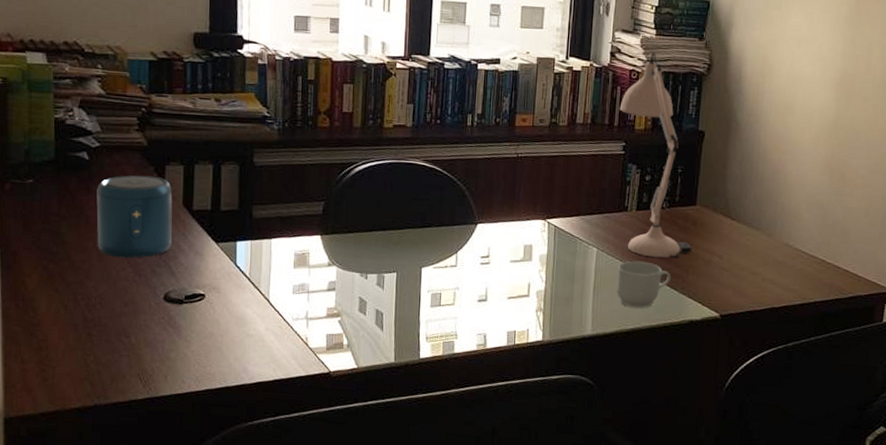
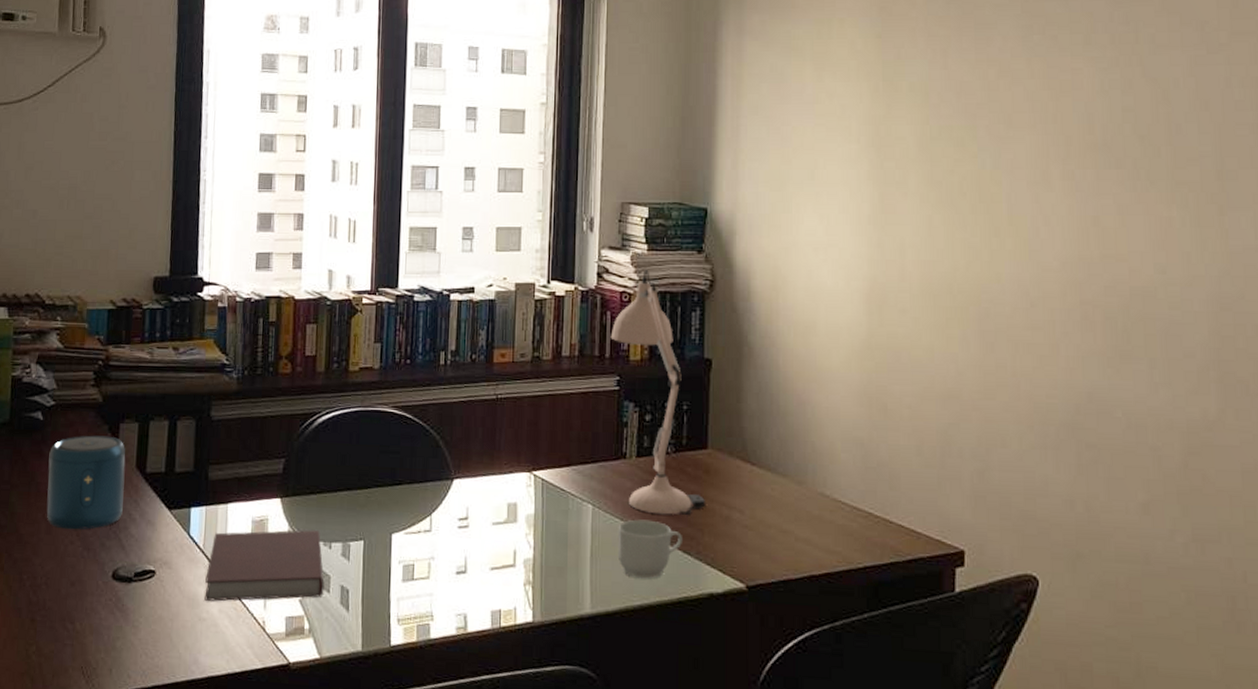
notebook: none [252,263,361,321] -> present [204,530,324,601]

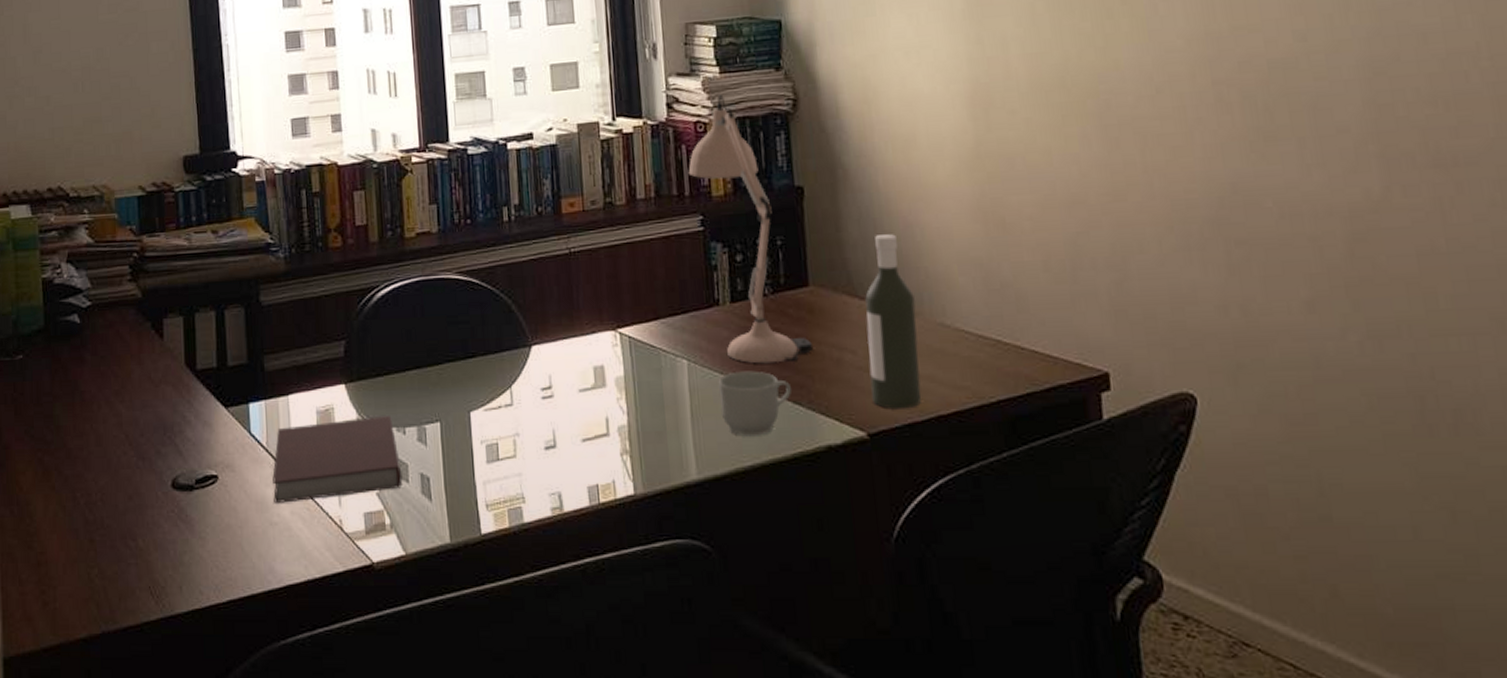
speaker: present [46,435,125,530] -> none [90,333,176,439]
bottle: none [754,409,800,567] -> present [865,234,922,409]

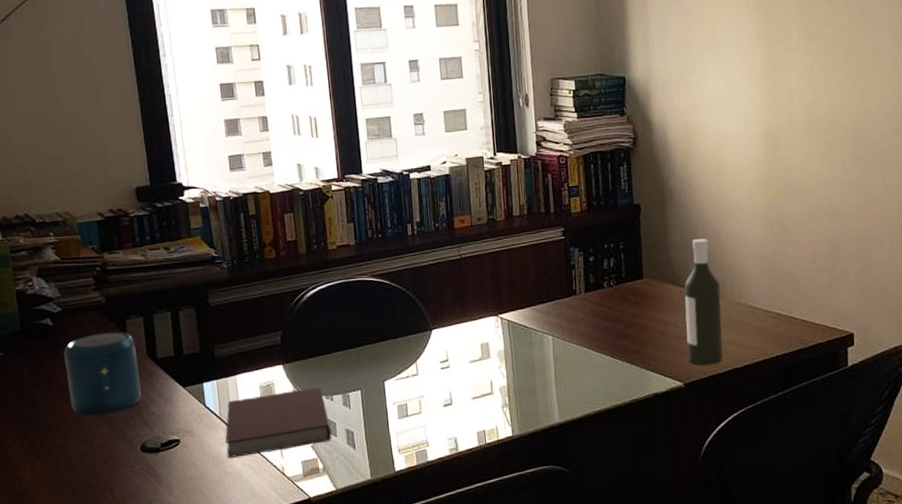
speaker: none [90,333,176,439] -> present [64,331,141,416]
desk lamp: present [688,95,812,364] -> none [553,135,645,337]
mug: present [718,370,791,437] -> none [575,342,629,390]

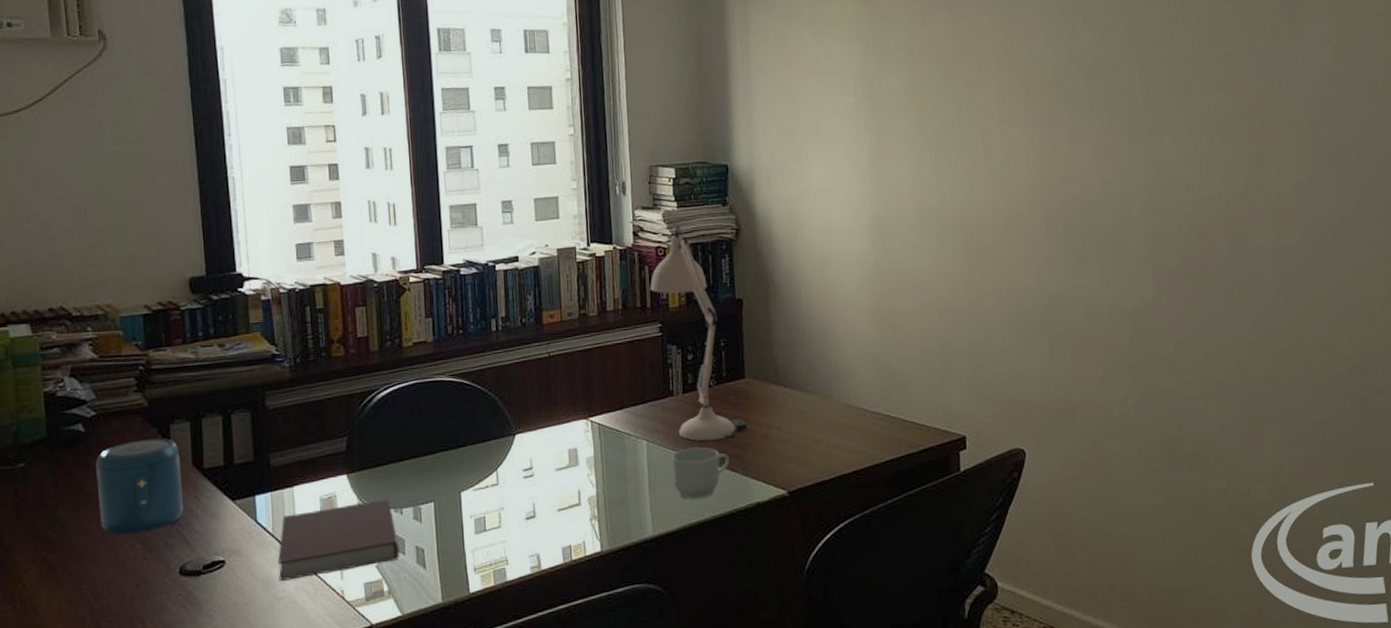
desk lamp: none [553,135,645,337] -> present [650,225,747,441]
mug: none [575,342,629,390] -> present [671,447,729,499]
bottle: present [684,238,723,365] -> none [788,335,829,472]

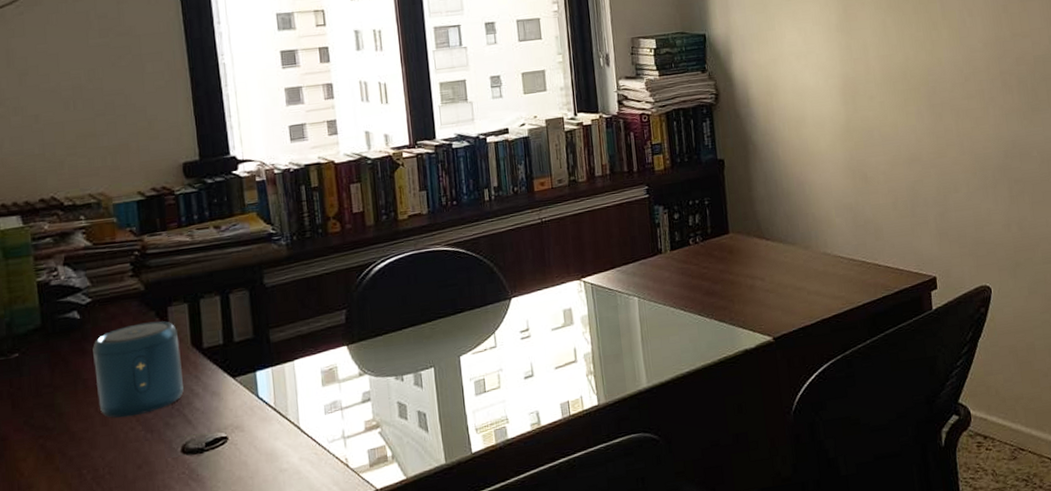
notebook: present [278,500,400,581] -> none [281,368,402,453]
desk lamp: present [650,225,747,441] -> none [636,93,732,295]
mug: present [671,447,729,499] -> none [662,300,717,350]

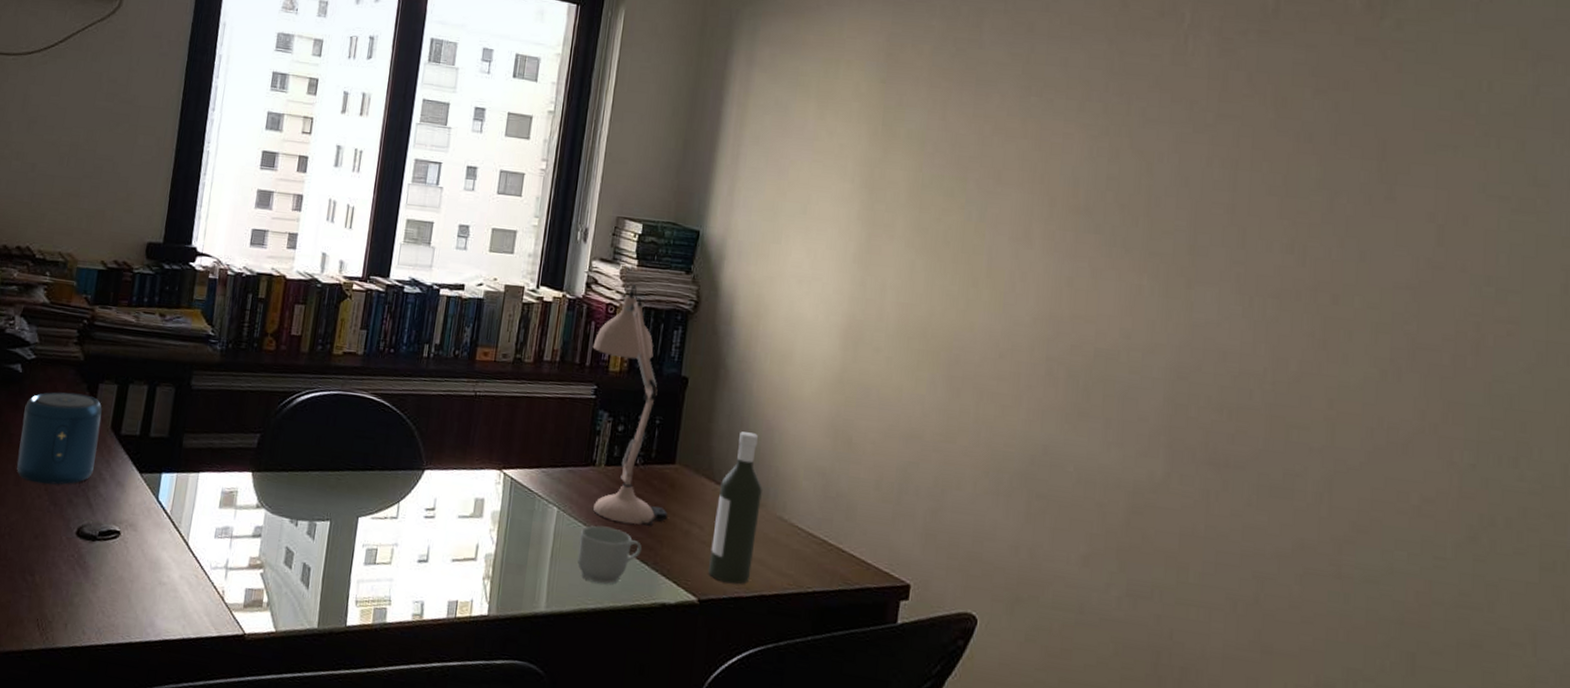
desk lamp: none [636,93,732,295] -> present [592,285,667,526]
mug: none [662,300,717,350] -> present [577,525,642,584]
bottle: none [770,190,811,318] -> present [708,431,762,584]

